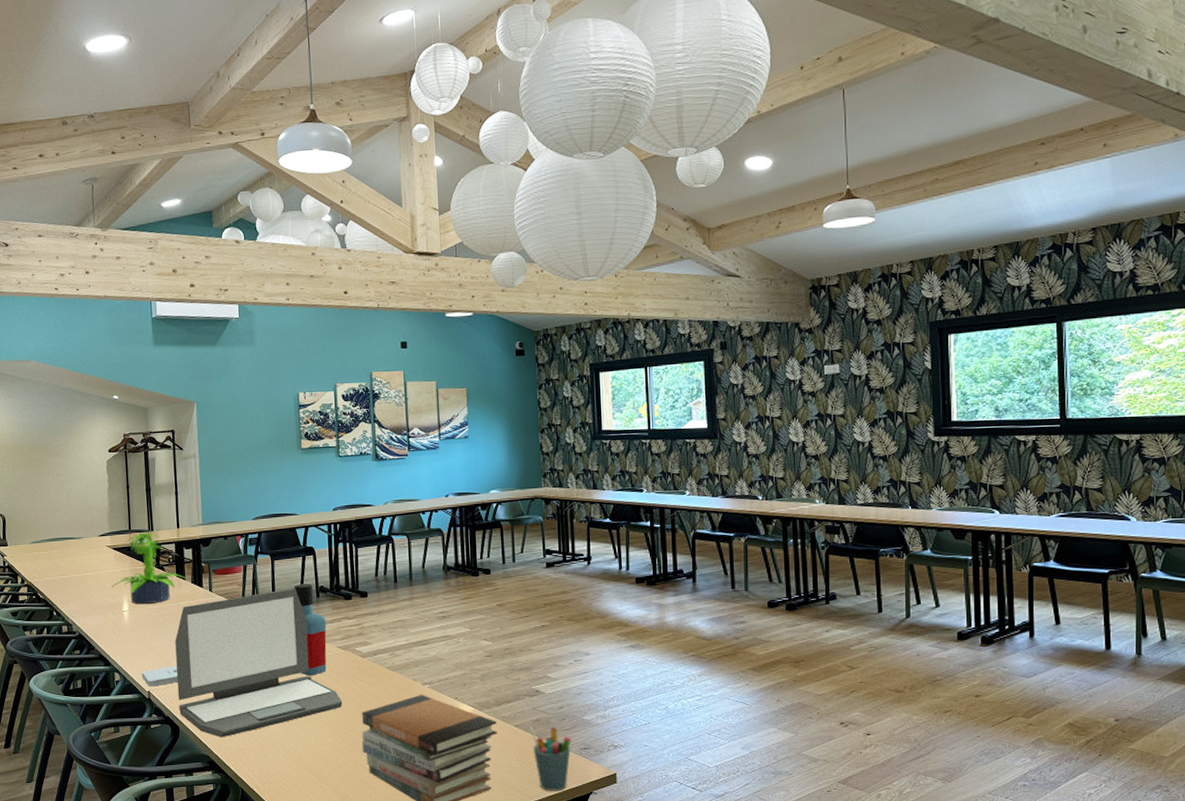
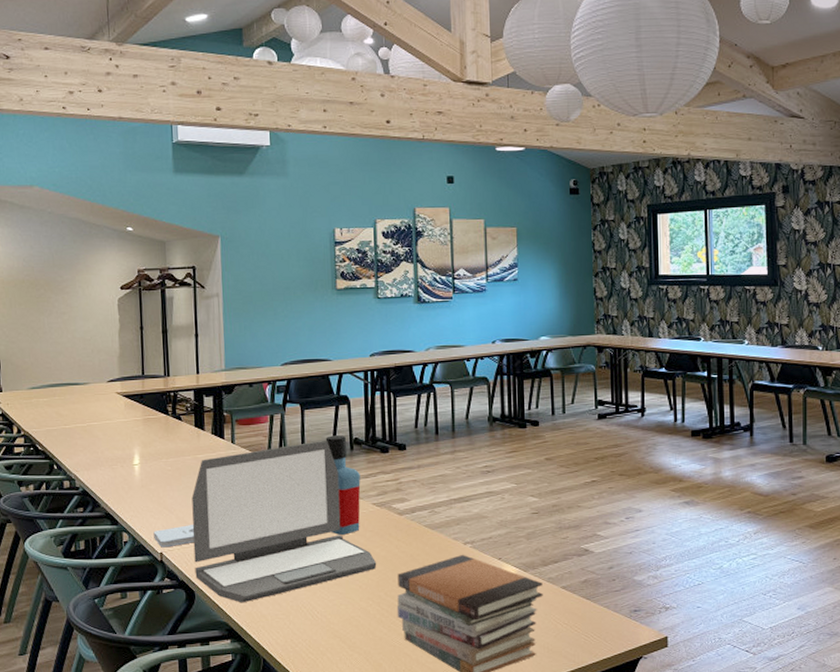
potted plant: present [111,531,186,605] -> none [120,377,205,458]
pen holder: present [530,726,571,791] -> none [578,588,621,656]

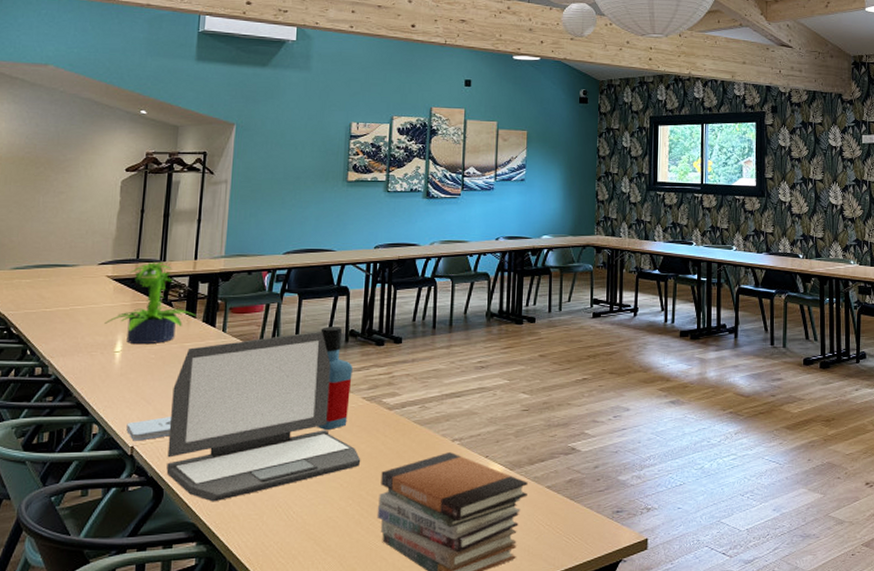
potted plant: none [120,377,205,458] -> present [104,261,196,345]

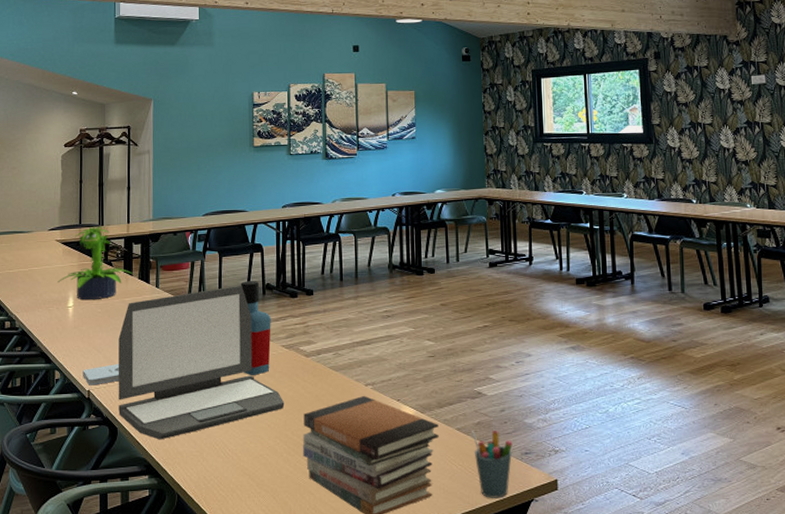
pen holder: none [562,487,604,560] -> present [472,430,513,498]

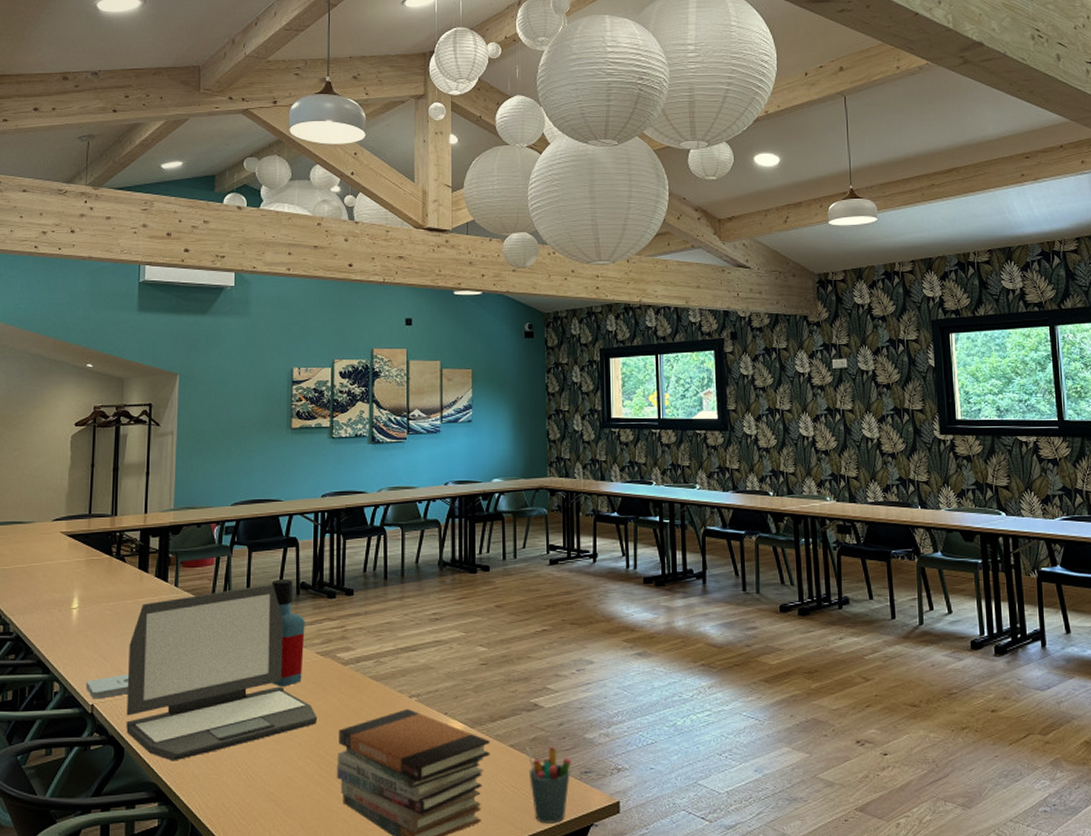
potted plant: present [57,226,133,300] -> none [61,516,149,601]

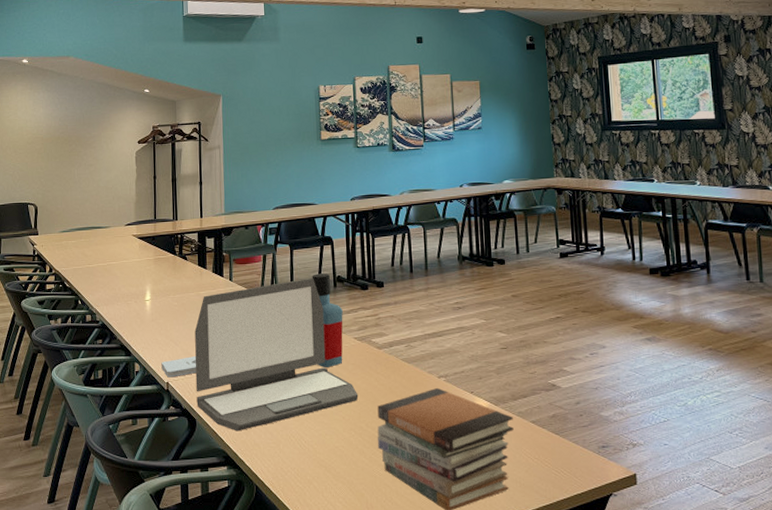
pen holder: present [527,746,571,824] -> none [547,422,589,492]

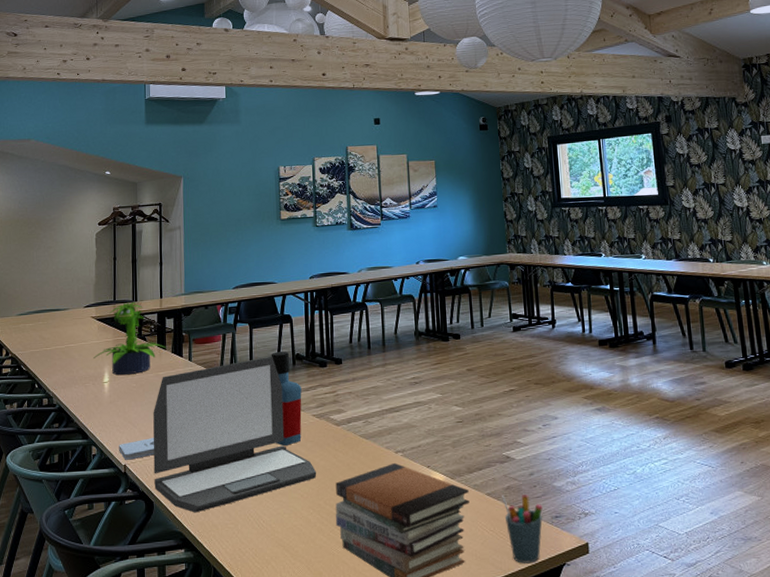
potted plant: none [135,220,207,294] -> present [93,301,166,376]
pen holder: none [547,422,589,492] -> present [502,494,543,564]

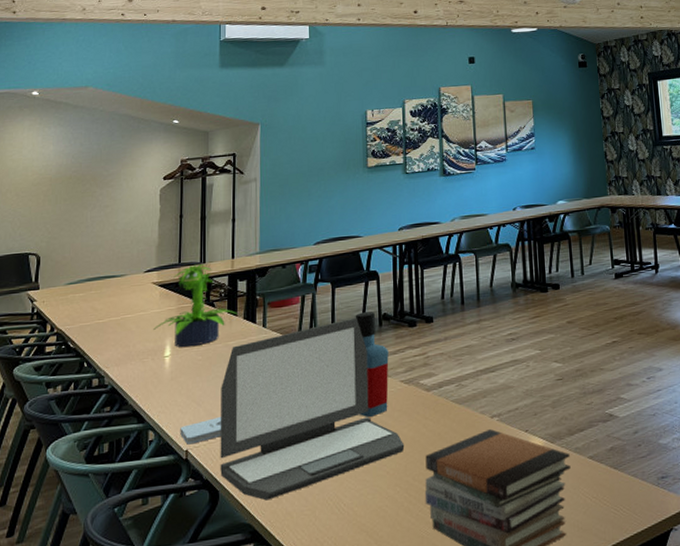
pen holder: present [502,494,543,564] -> none [605,455,648,532]

